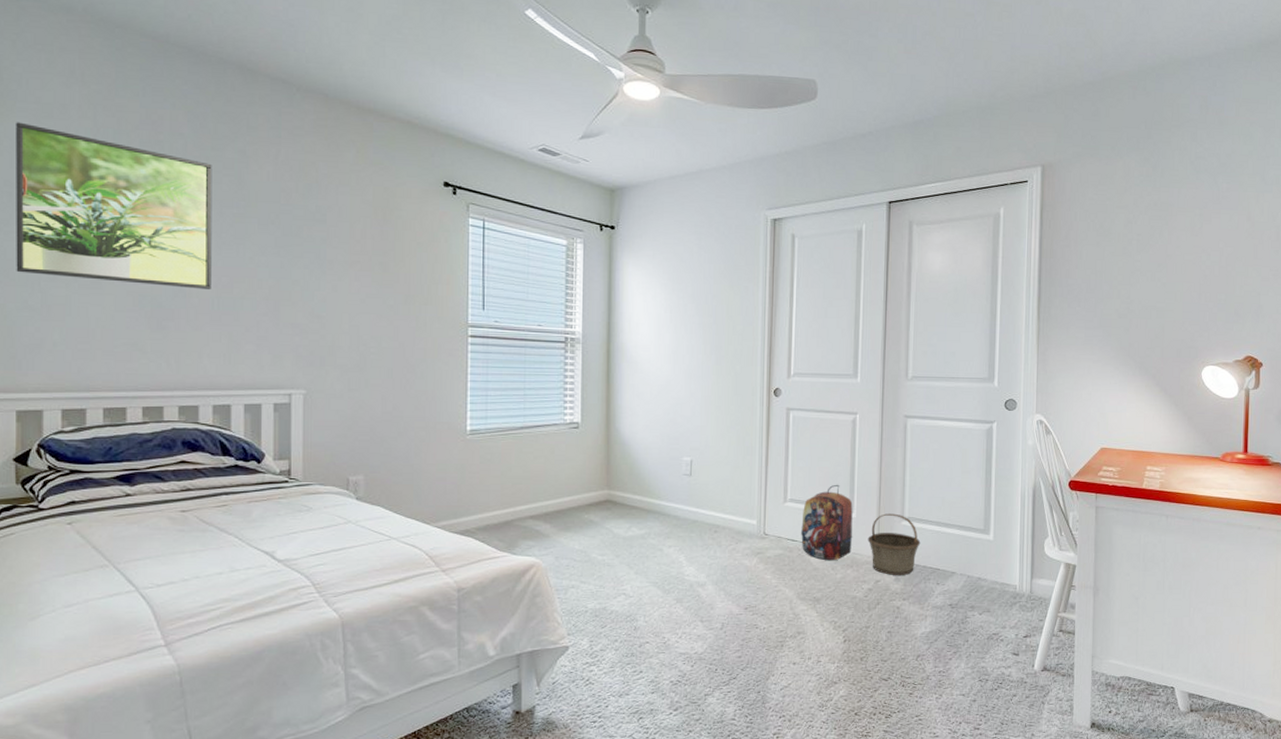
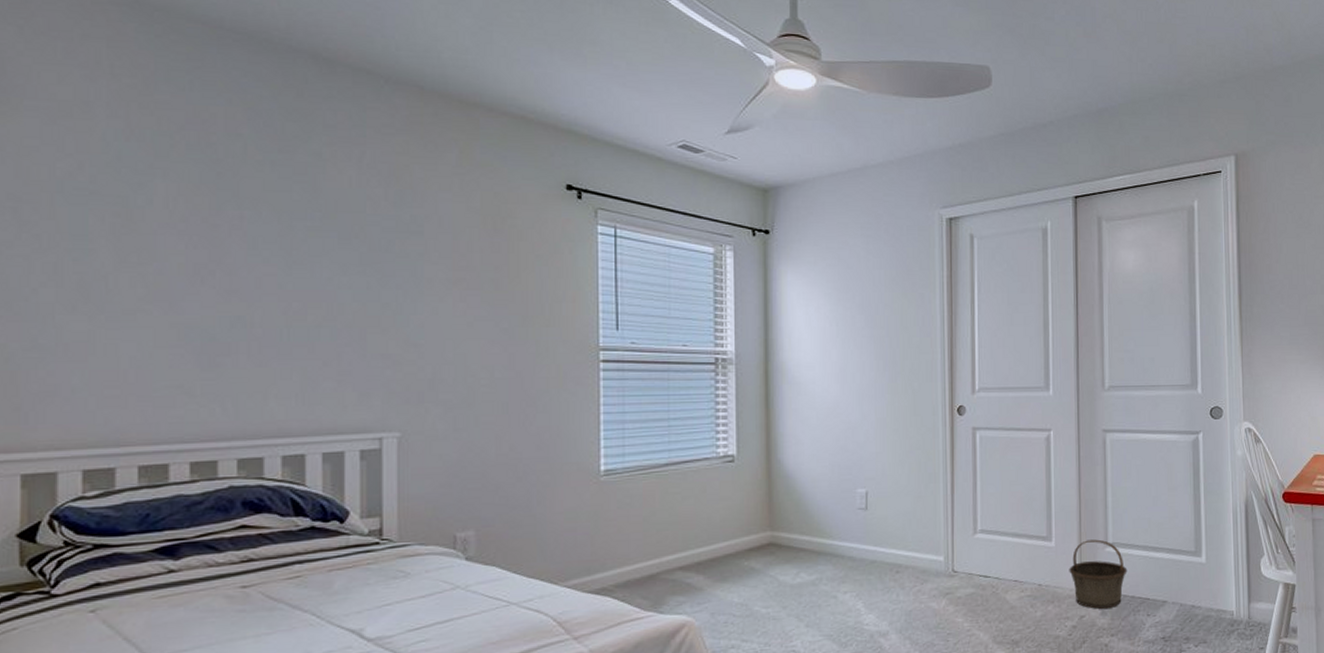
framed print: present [16,122,212,289] -> none [22,123,279,317]
backpack: present [801,484,853,560] -> none [994,510,1053,597]

